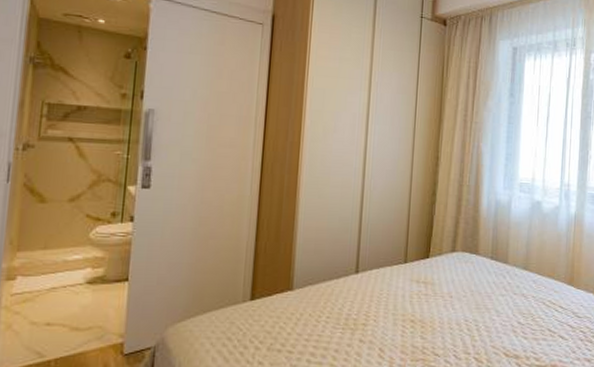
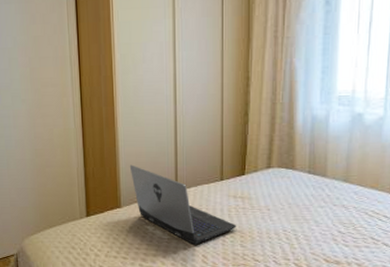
laptop: none [307,240,418,336] -> present [129,164,237,245]

